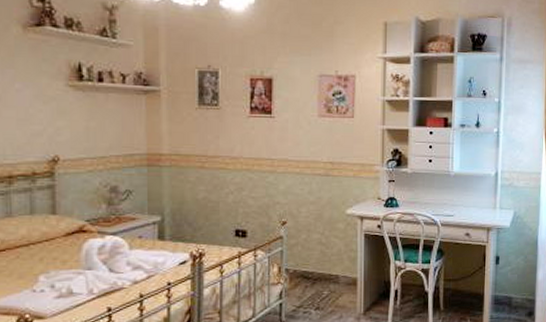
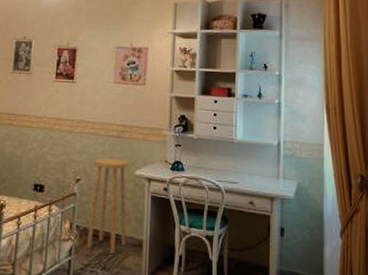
stool: none [298,198,340,295] -> present [87,158,129,255]

